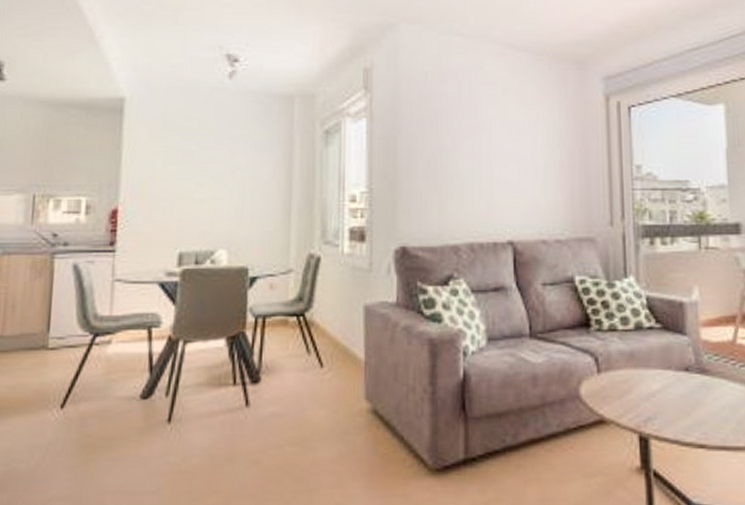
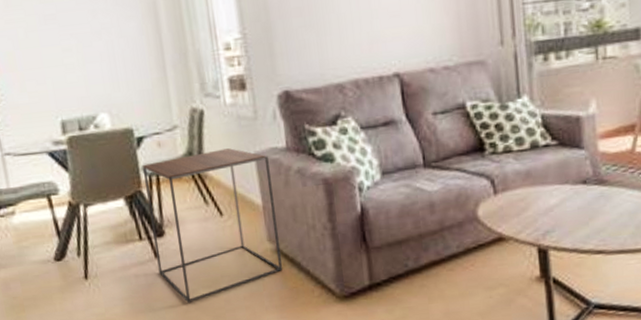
side table: none [247,298,377,460] -> present [143,148,283,303]

